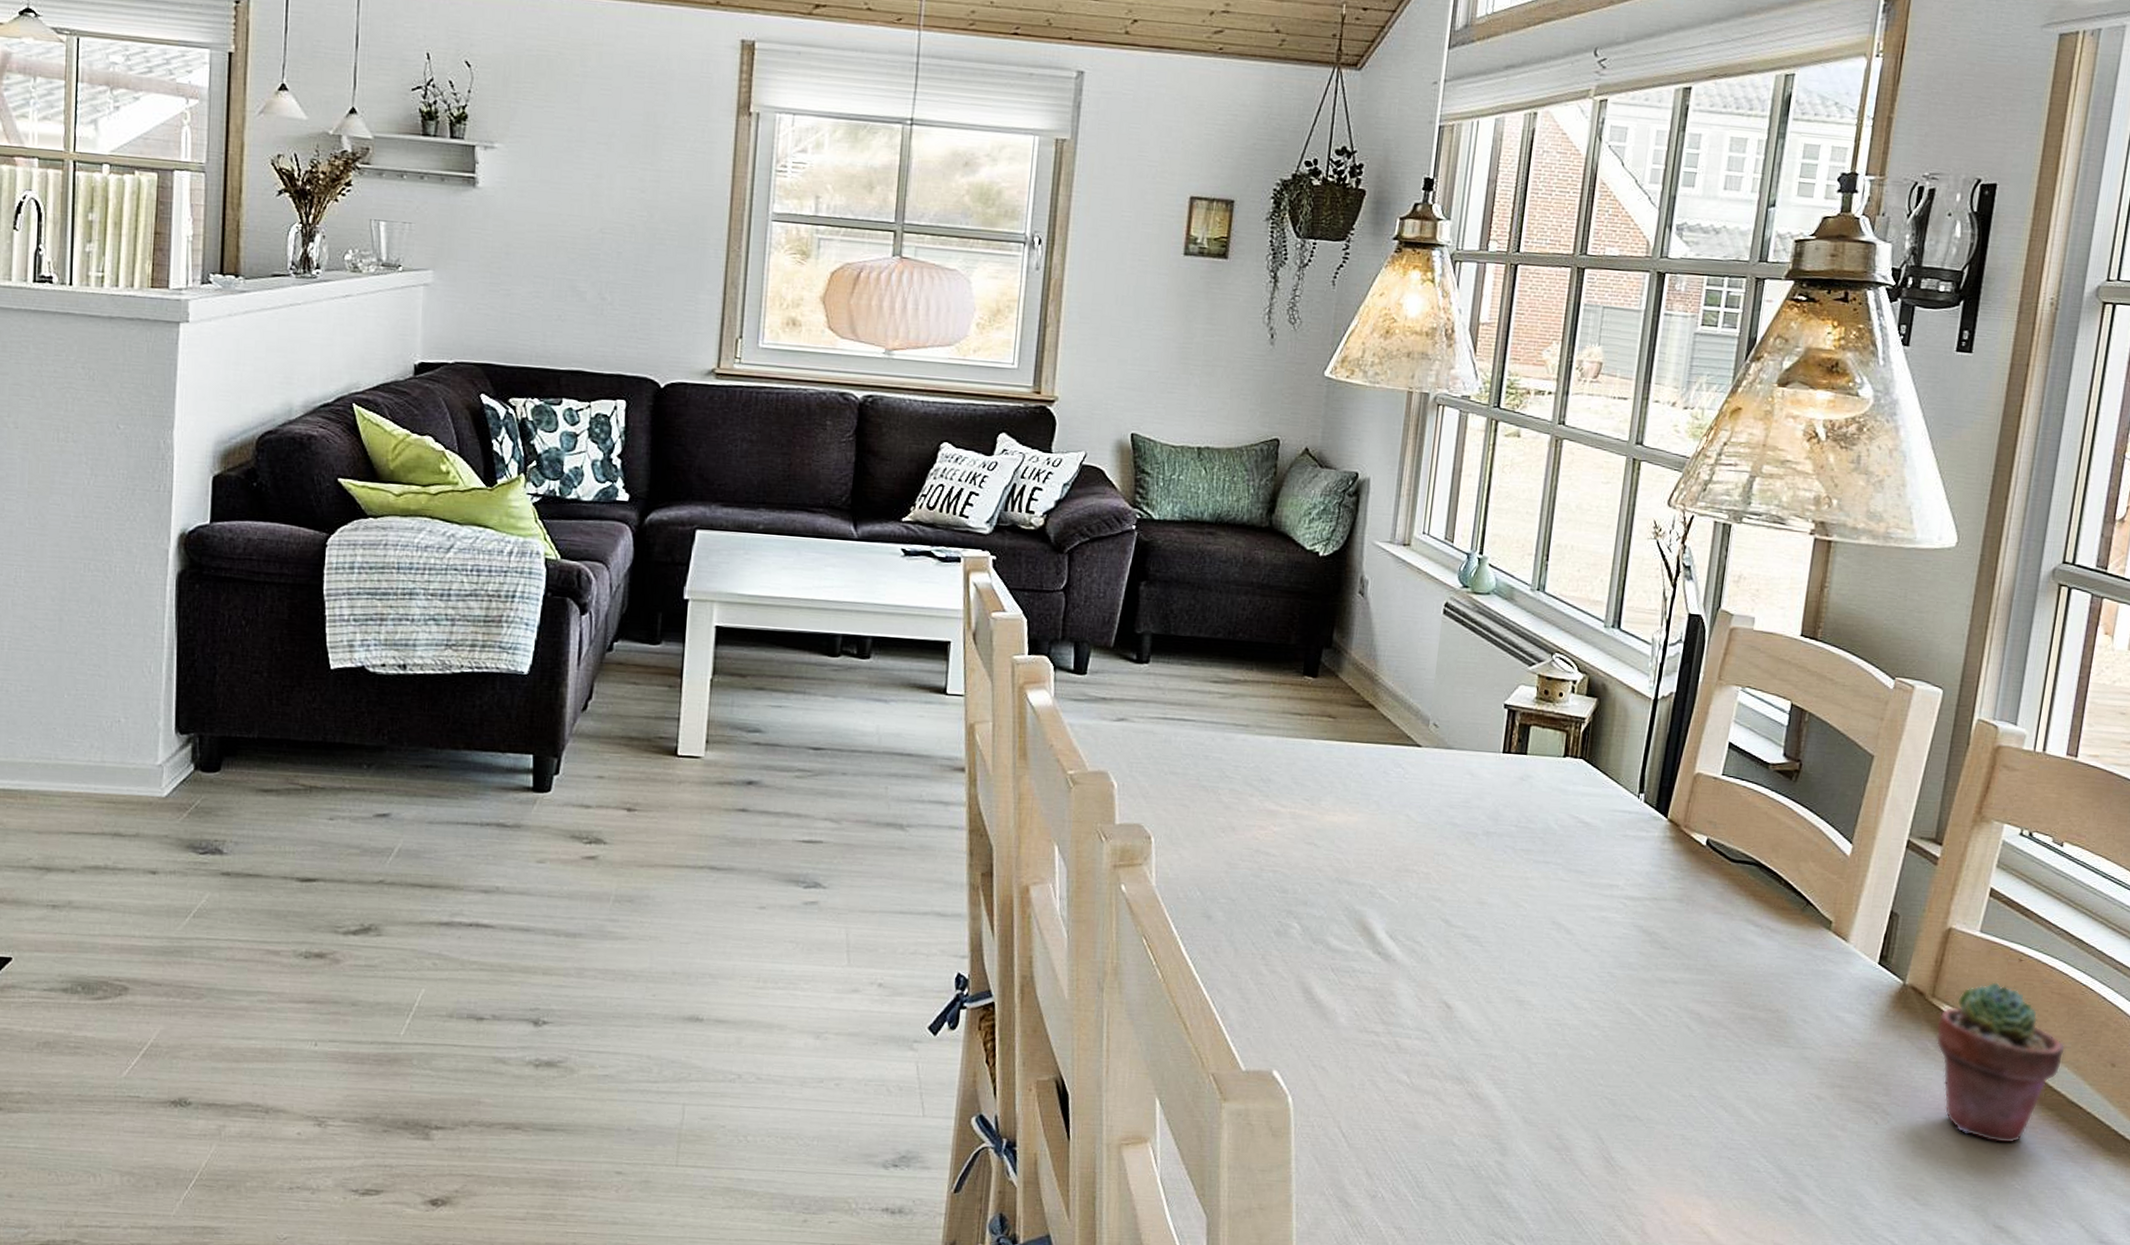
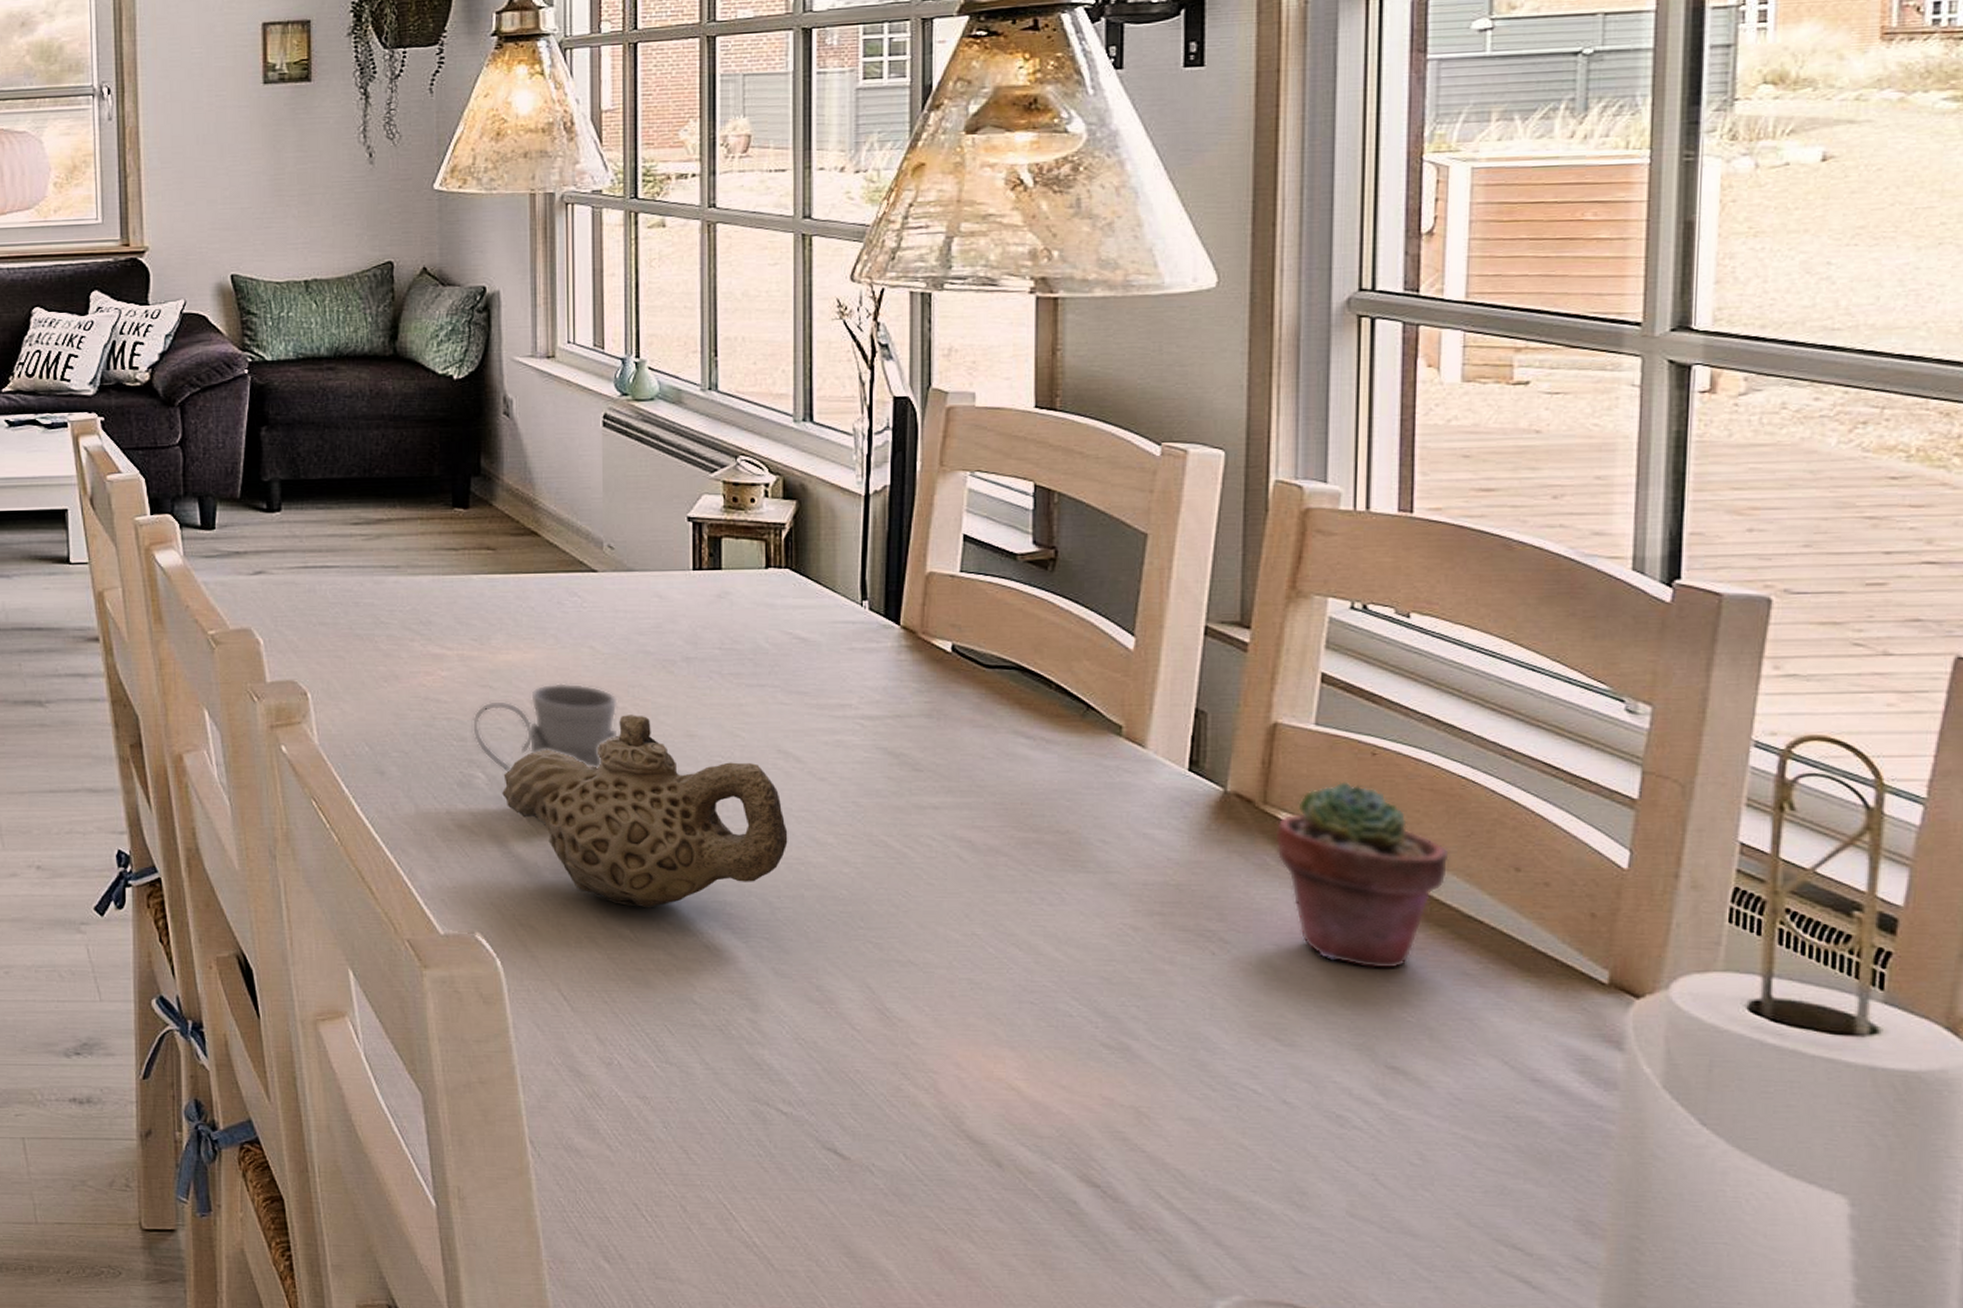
mug: none [1294,846,1424,927] -> present [473,683,618,772]
teapot: none [1313,879,1552,1057] -> present [502,715,788,908]

